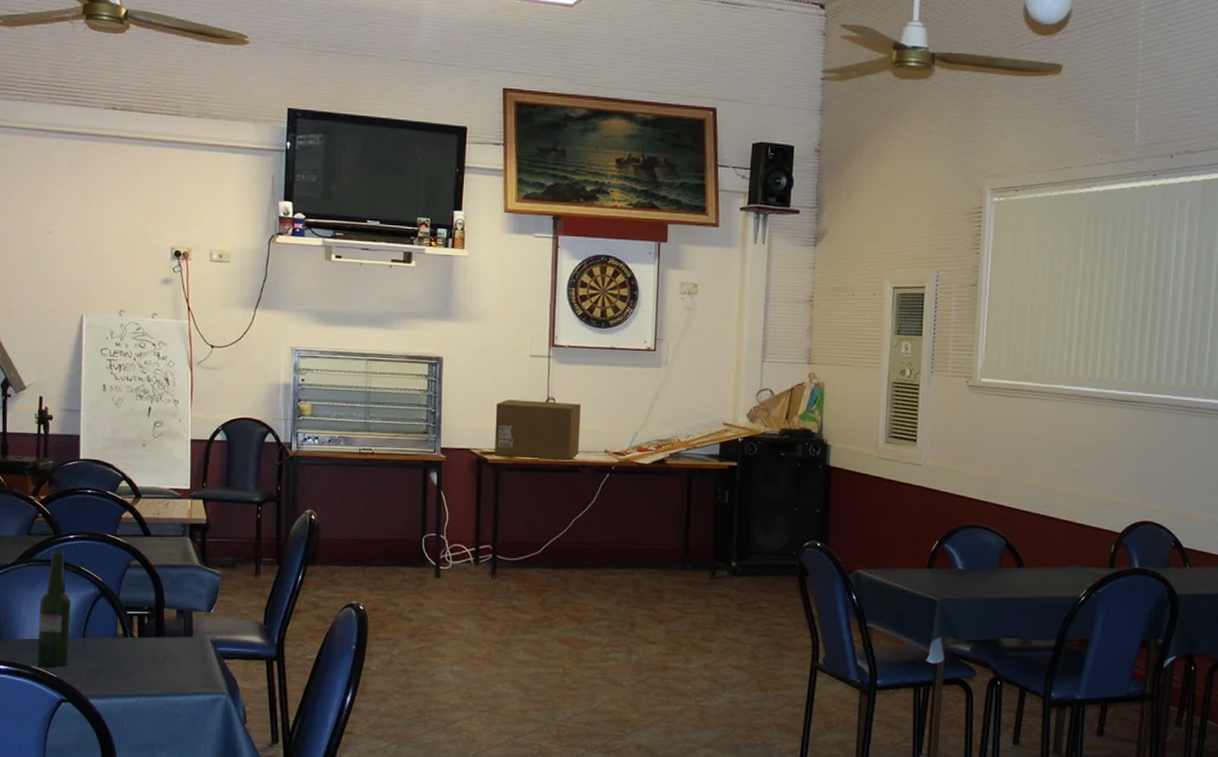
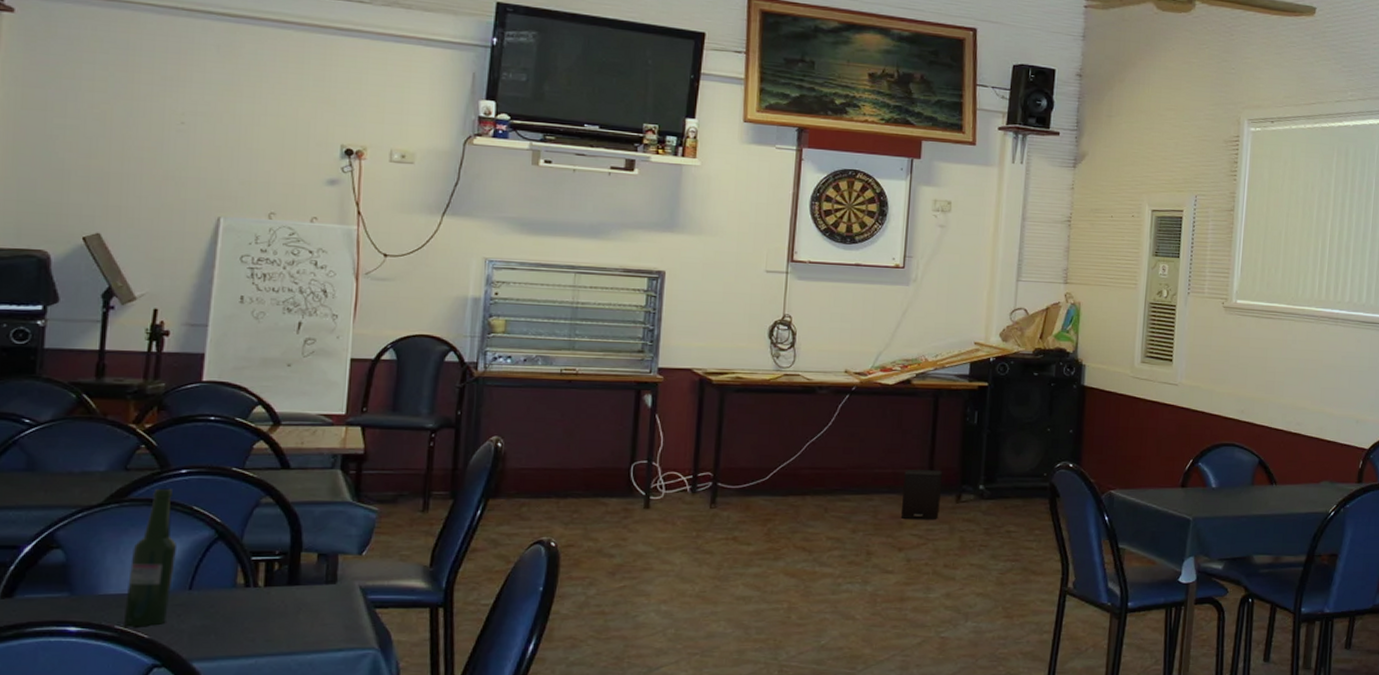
box: present [495,399,581,460] -> none [720,316,820,381]
pedal bin: none [660,545,698,595] -> present [900,469,943,520]

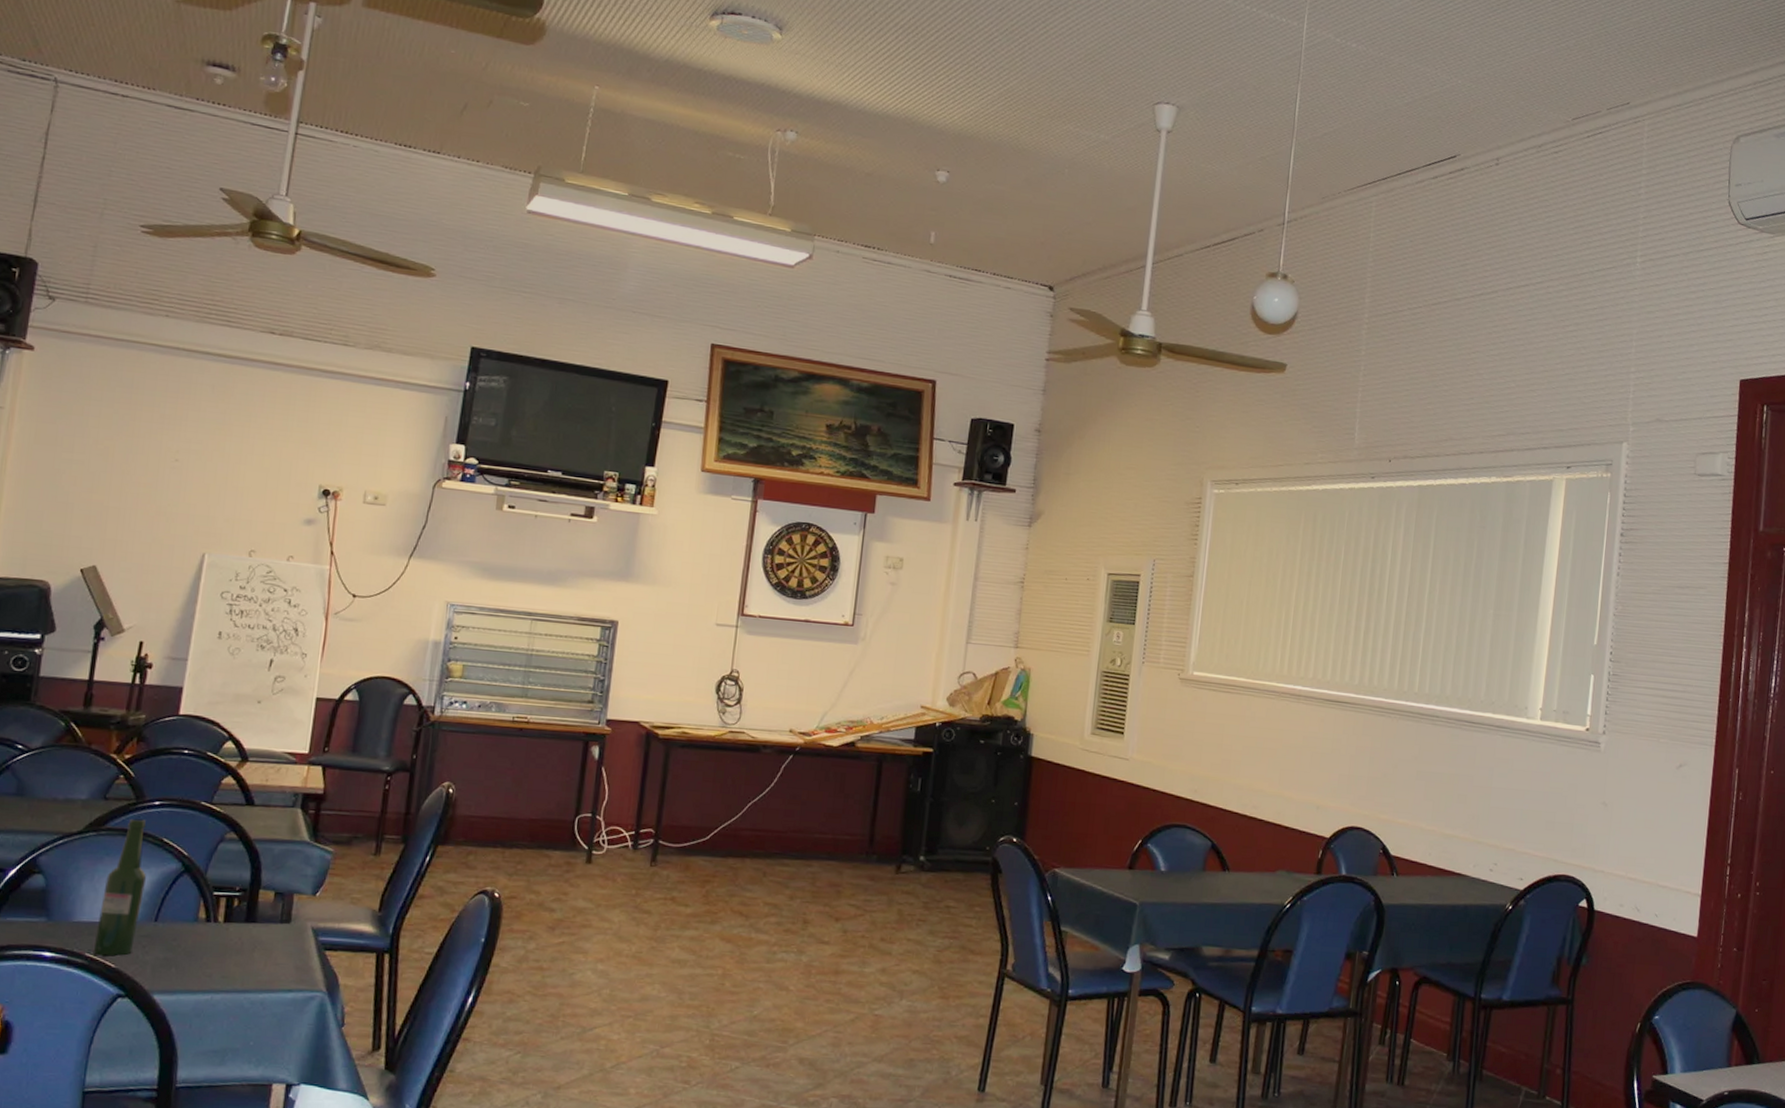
pedal bin: present [900,469,943,520] -> none [839,836,884,891]

